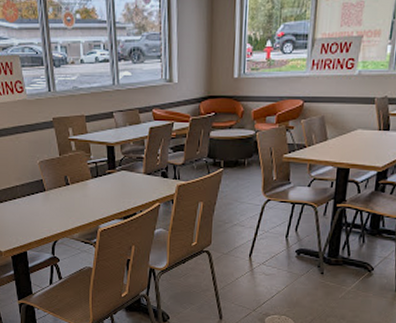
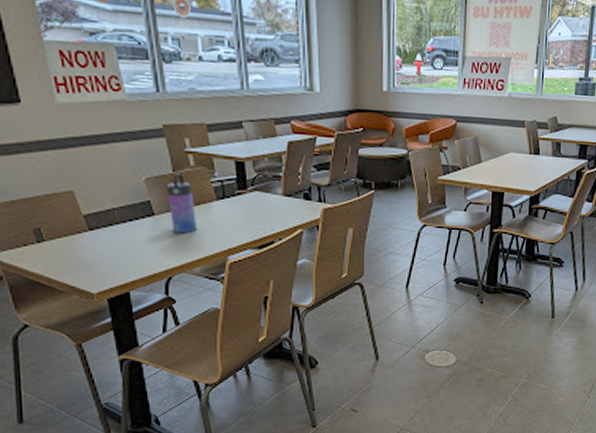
water bottle: none [54,157,77,206] -> present [166,173,198,234]

